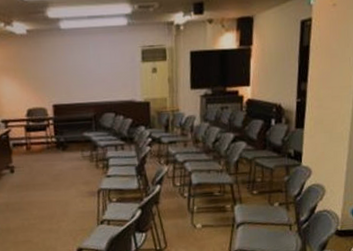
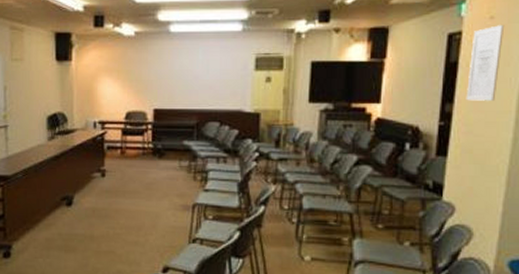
wall art: none [316,11,344,79] -> present [466,25,505,101]

